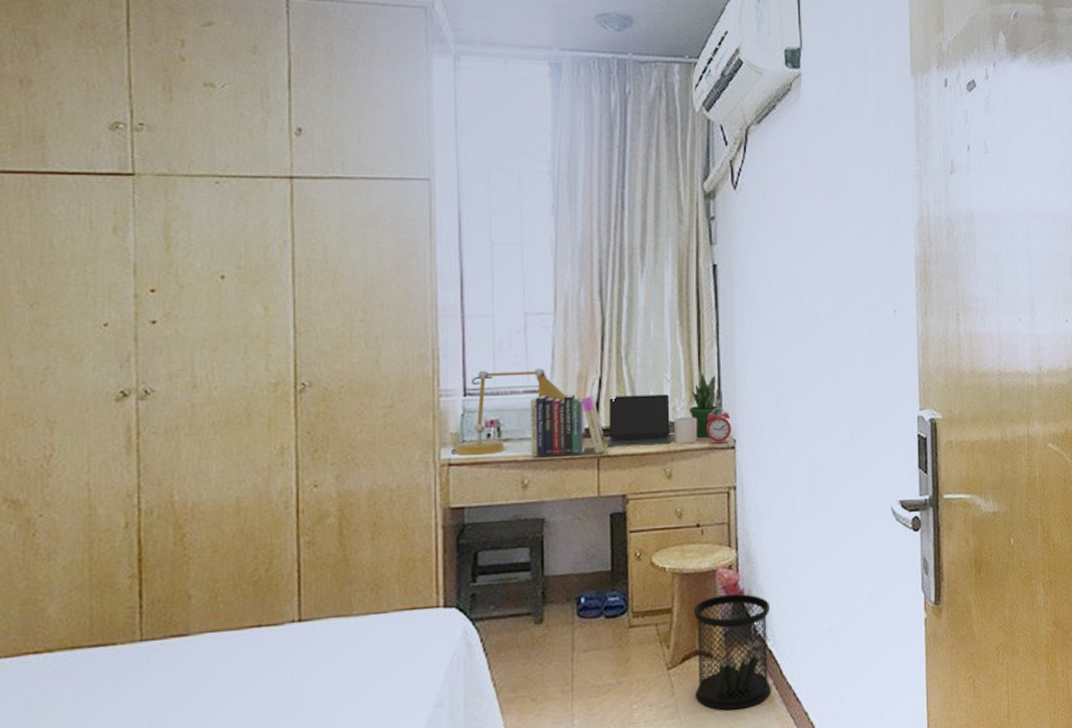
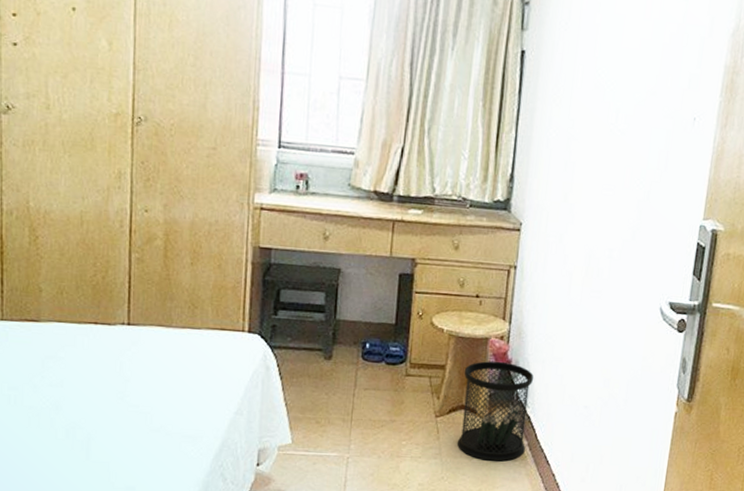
table lamp: present [450,368,566,456] -> none [263,125,370,204]
books: present [530,394,606,456] -> none [333,156,402,218]
laptop: present [607,394,670,447] -> none [403,166,465,219]
mug: present [673,417,698,444] -> none [465,194,489,221]
planter: present [690,372,720,438] -> none [482,155,512,217]
alarm clock: present [706,408,731,444] -> none [495,190,520,225]

